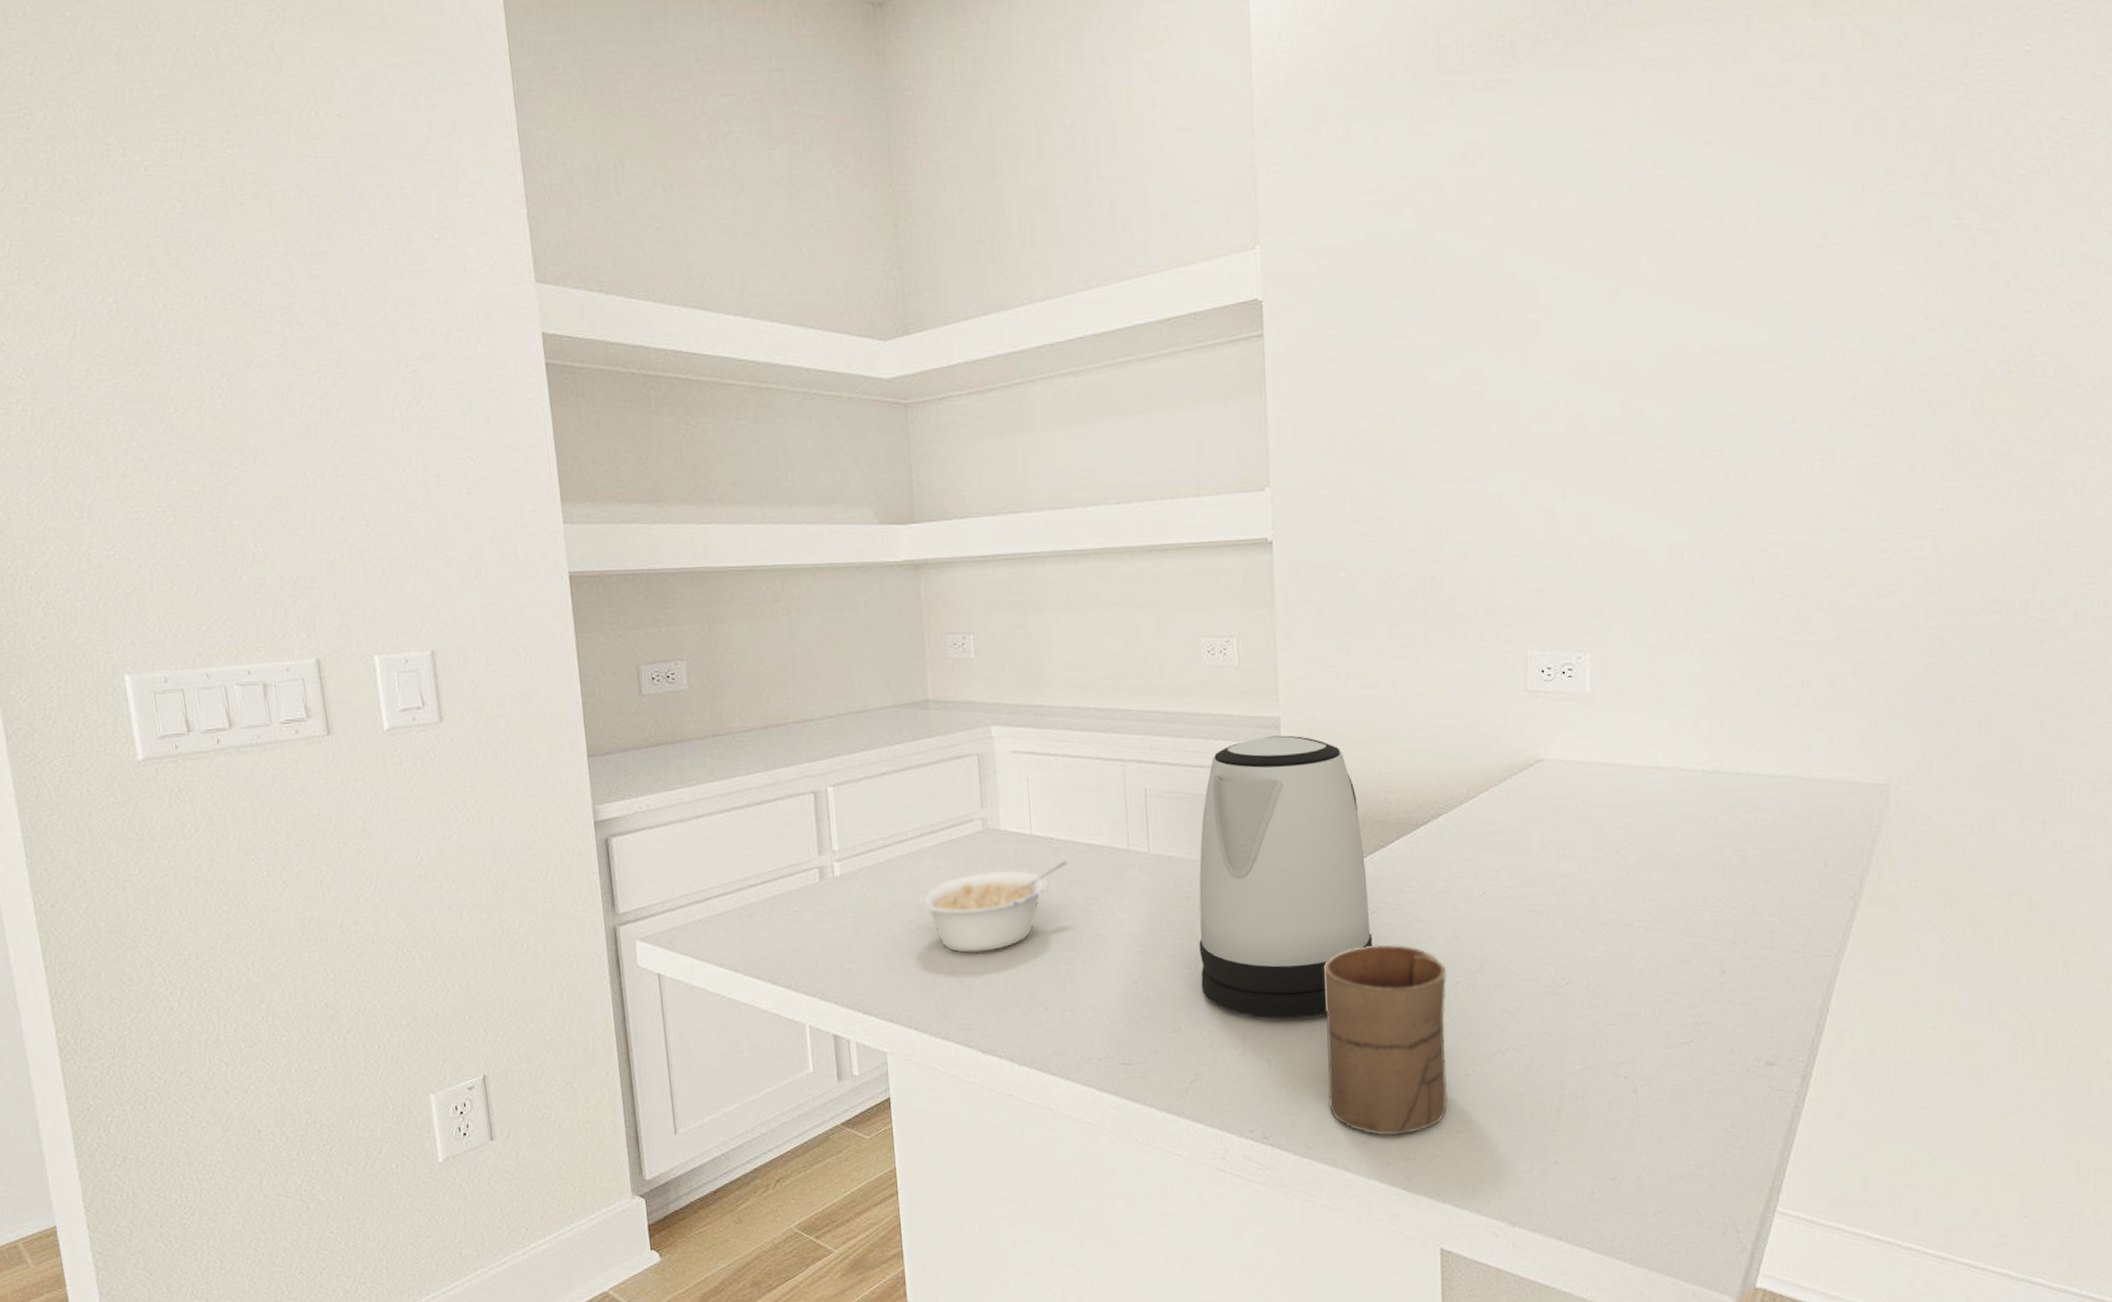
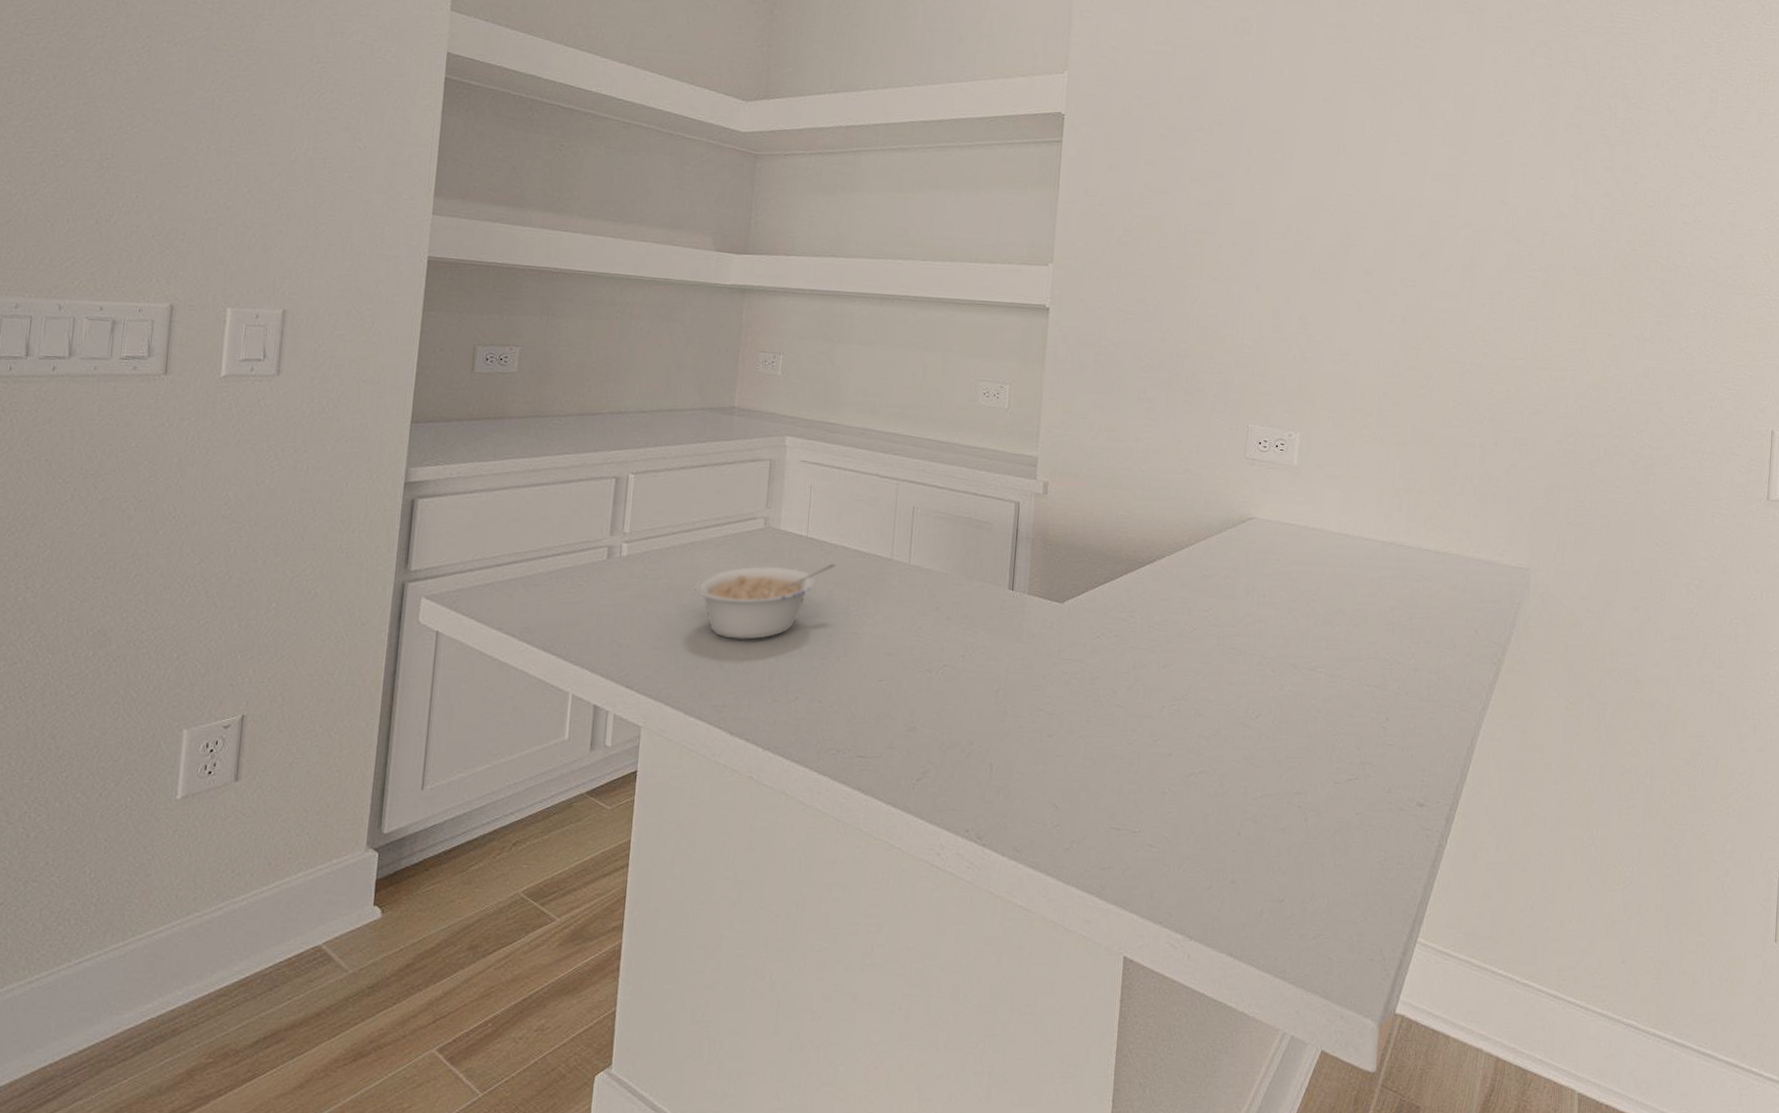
kettle: present [1199,735,1372,1018] -> none [939,472,1096,727]
cup: present [1324,944,1448,1136] -> none [1039,666,1156,845]

